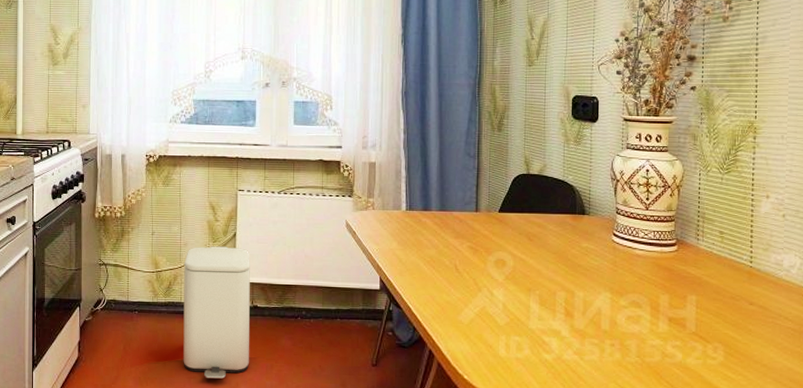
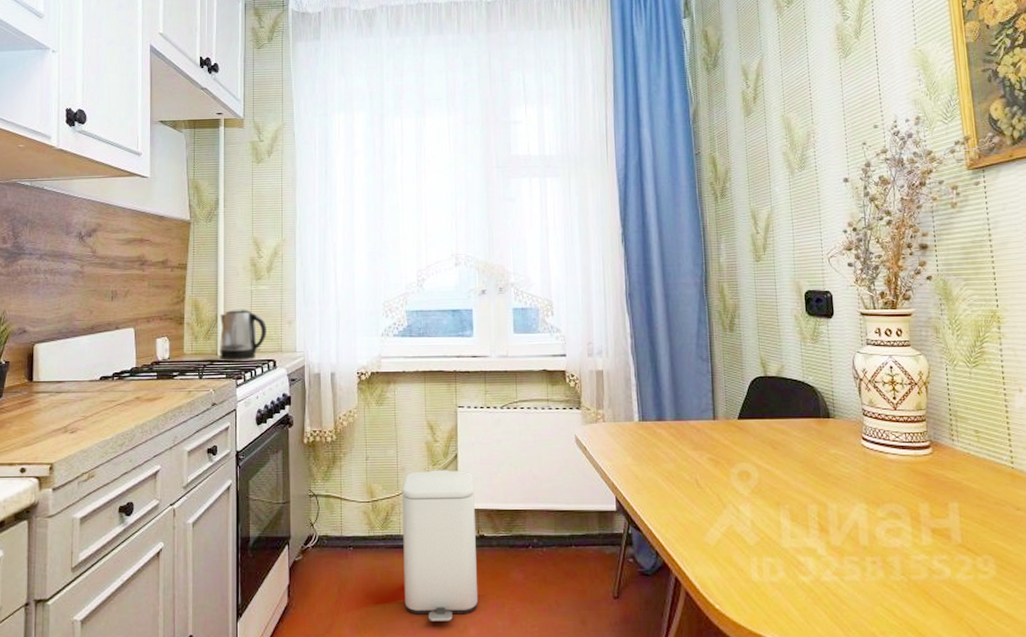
kettle: none [17,92,62,140] -> present [219,309,266,361]

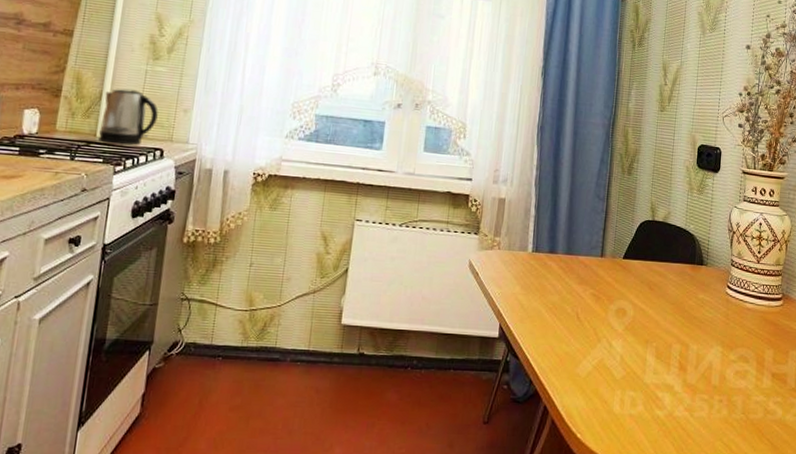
pedal bin: present [402,470,479,621] -> none [270,282,362,439]

